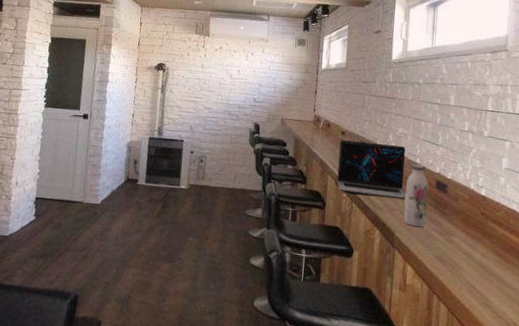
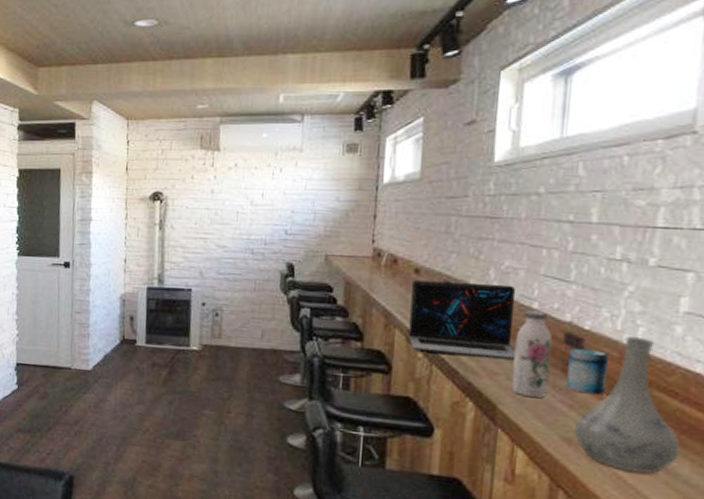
beverage can: none [437,191,462,225] -> present [566,348,608,395]
vase: none [442,184,507,281] -> present [573,336,682,474]

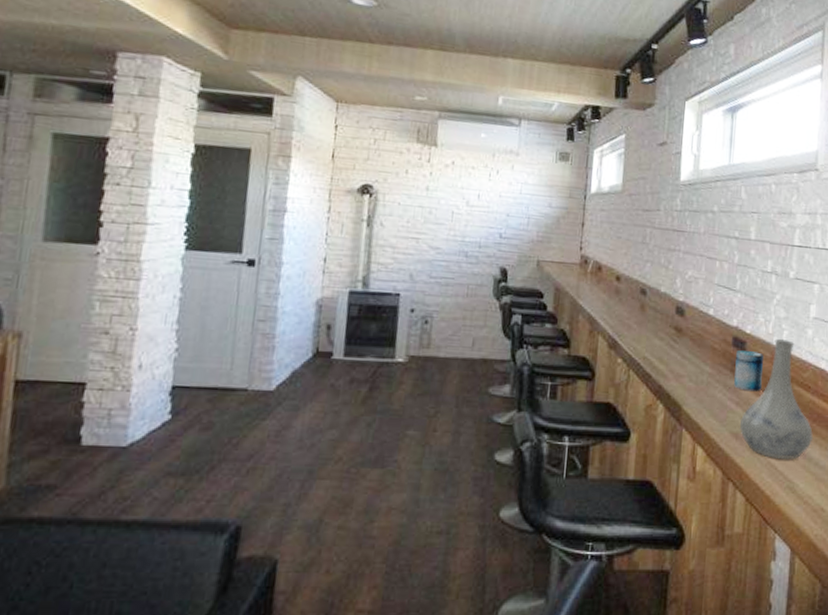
laptop: present [408,280,516,361] -> none [610,287,697,363]
water bottle: present [511,311,553,398] -> none [693,316,724,397]

